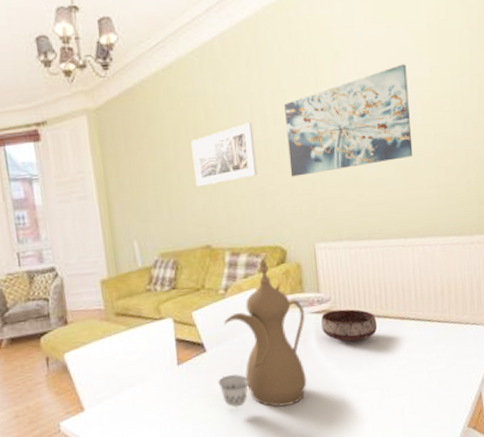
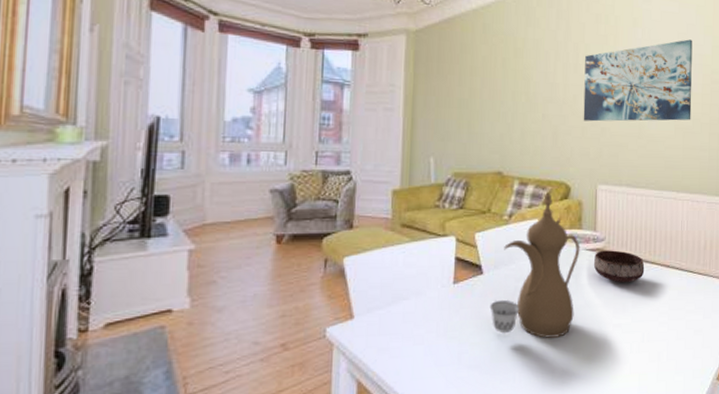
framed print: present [191,122,257,187] -> none [496,66,555,117]

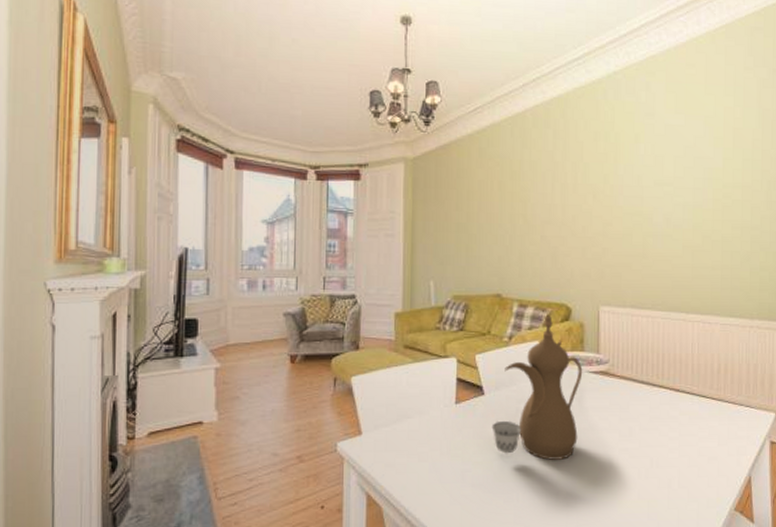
wall art: present [583,39,693,122] -> none [583,153,701,242]
bowl: present [593,250,645,282] -> none [597,373,652,406]

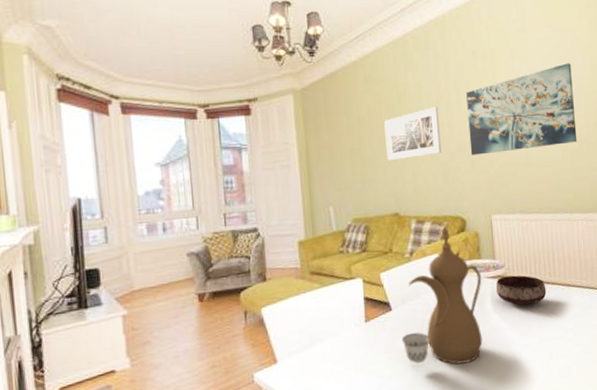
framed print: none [494,187,553,240] -> present [384,107,441,161]
wall art: none [583,153,701,242] -> present [466,63,577,156]
bowl: none [597,373,652,406] -> present [496,275,547,306]

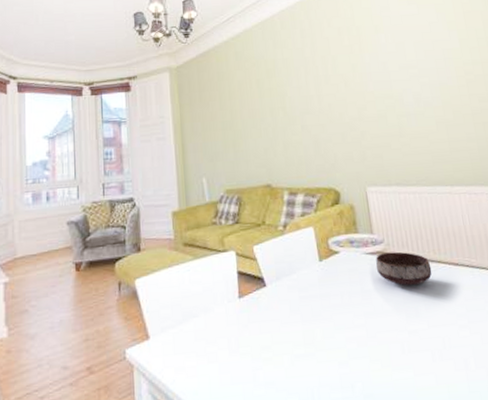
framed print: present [384,107,441,161] -> none [254,81,312,133]
teapot: present [401,228,483,365] -> none [277,201,365,350]
wall art: present [466,63,577,156] -> none [334,36,451,127]

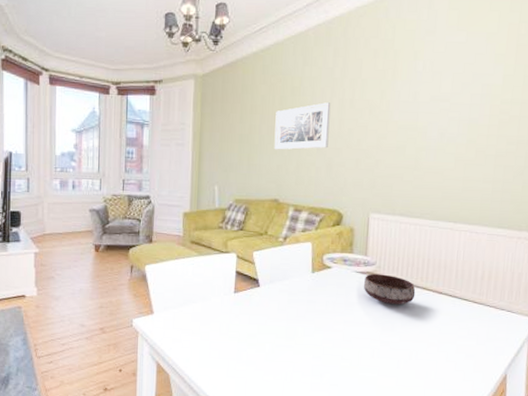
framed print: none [254,81,312,133] -> present [274,102,331,150]

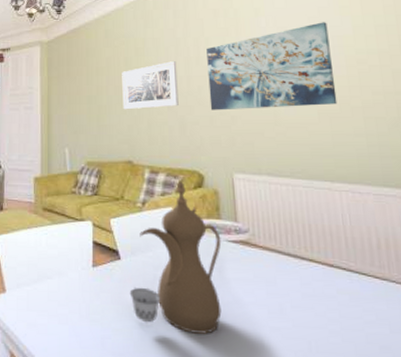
teapot: none [265,220,351,347] -> present [129,182,222,334]
wall art: none [357,69,481,154] -> present [206,22,337,110]
bowl: present [363,274,416,304] -> none [238,243,302,280]

